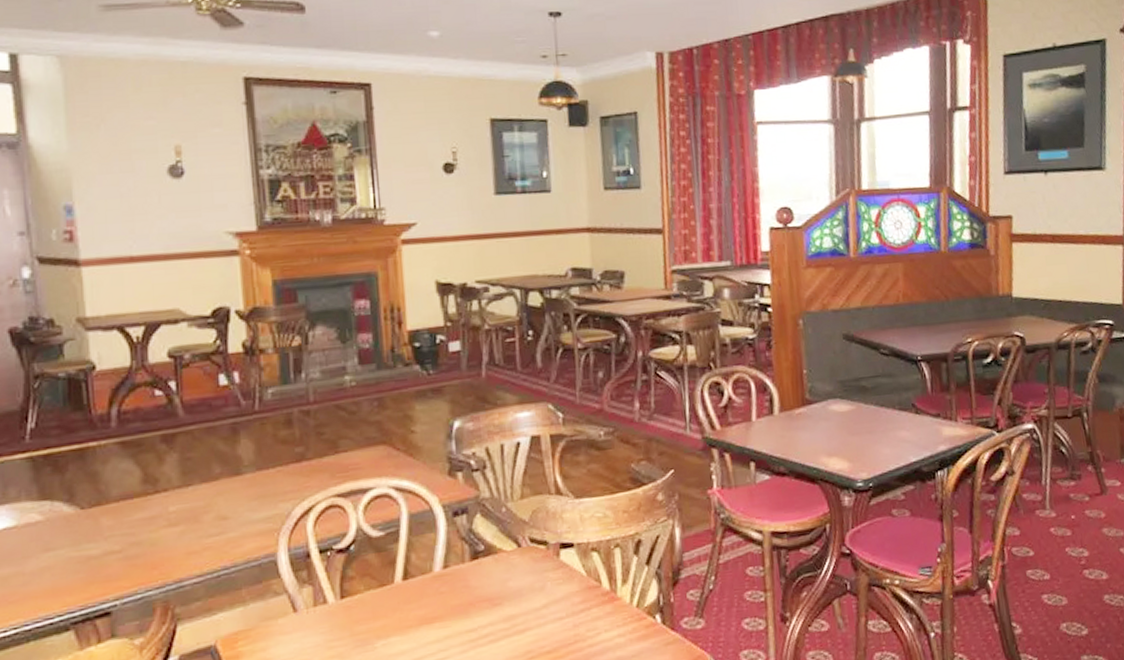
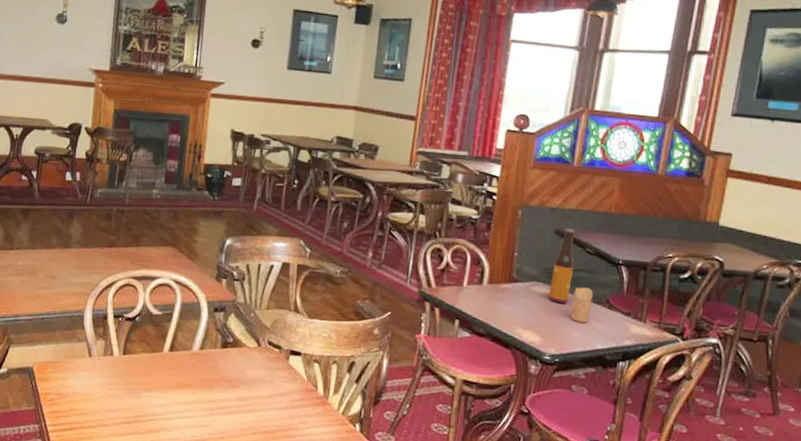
beer bottle: none [848,330,872,420] -> present [548,228,576,304]
candle: none [875,394,897,437] -> present [570,287,593,324]

